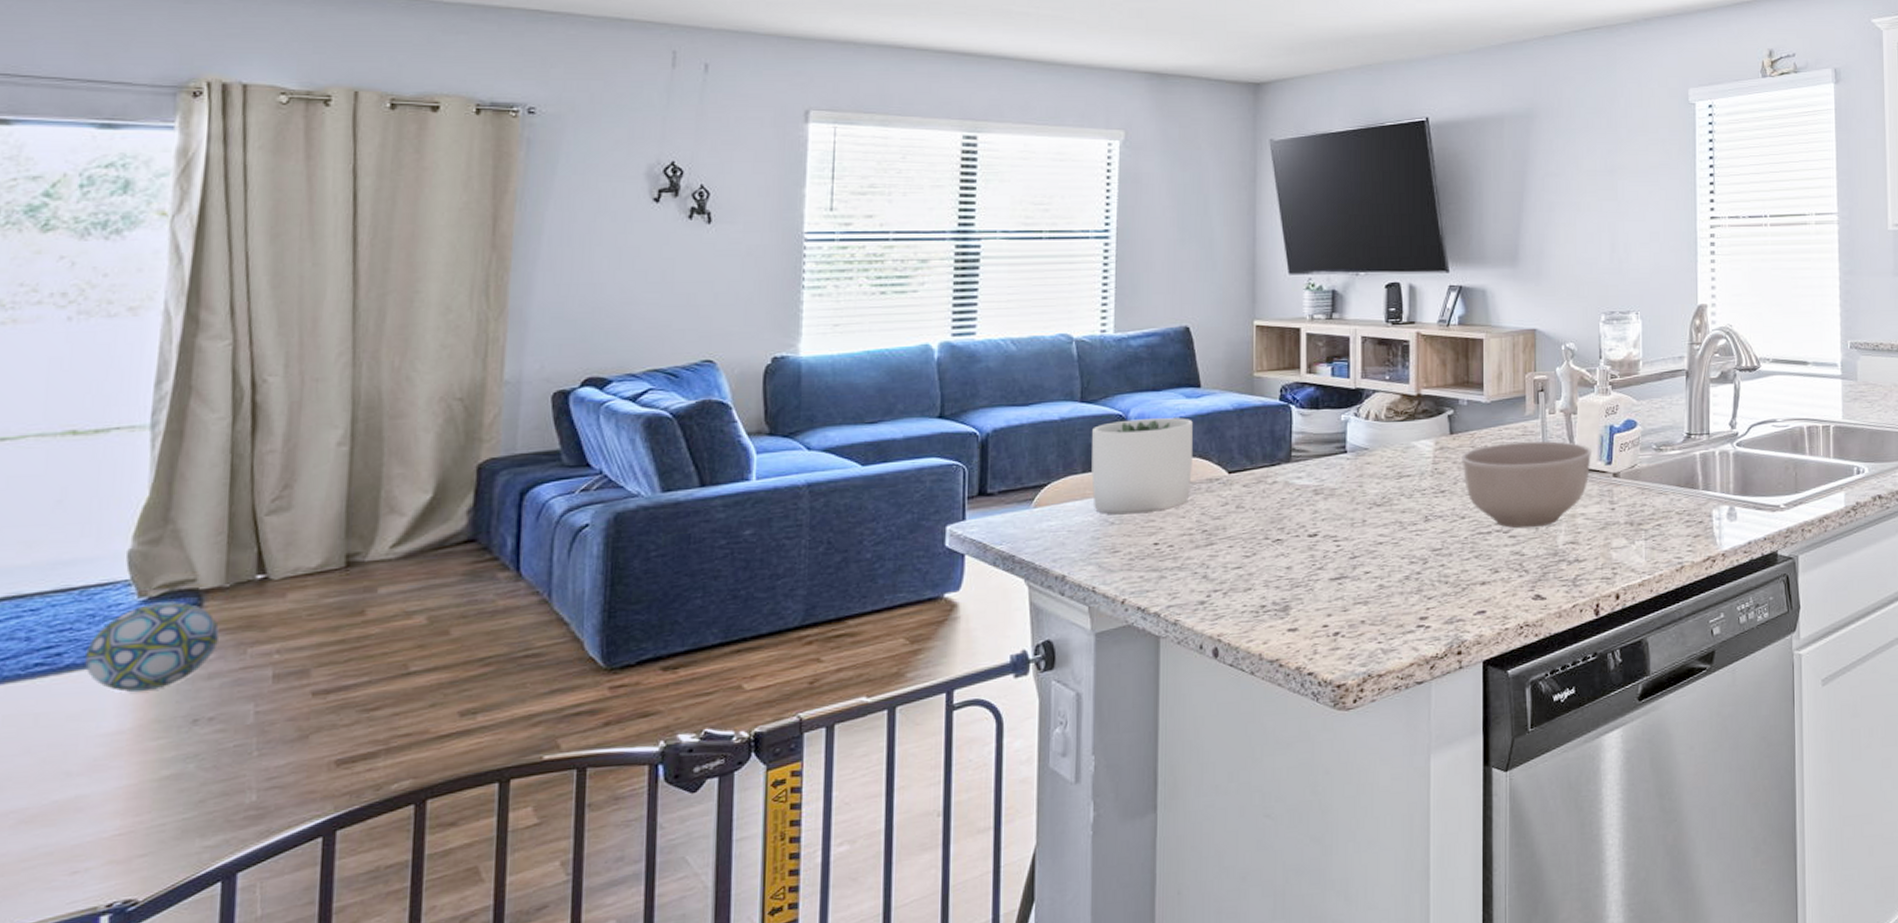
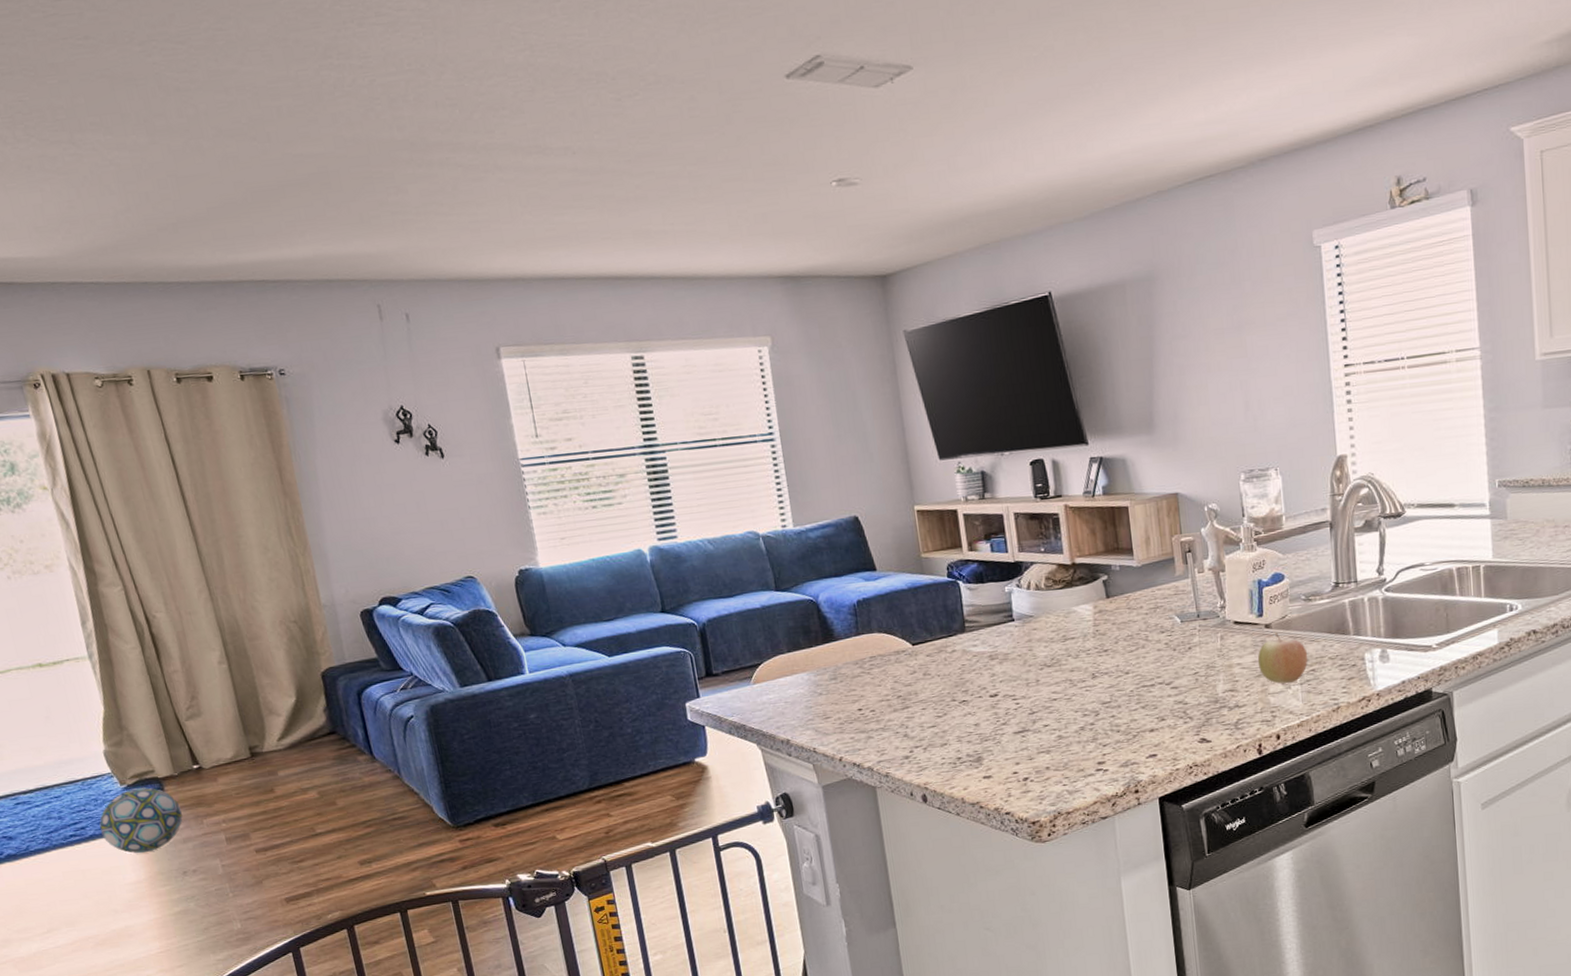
planter: present [1091,418,1193,515] -> none [790,599,882,687]
bowl: present [1462,441,1591,529] -> none [1119,598,1243,681]
fruit: none [1602,482,1655,538] -> present [1257,632,1308,684]

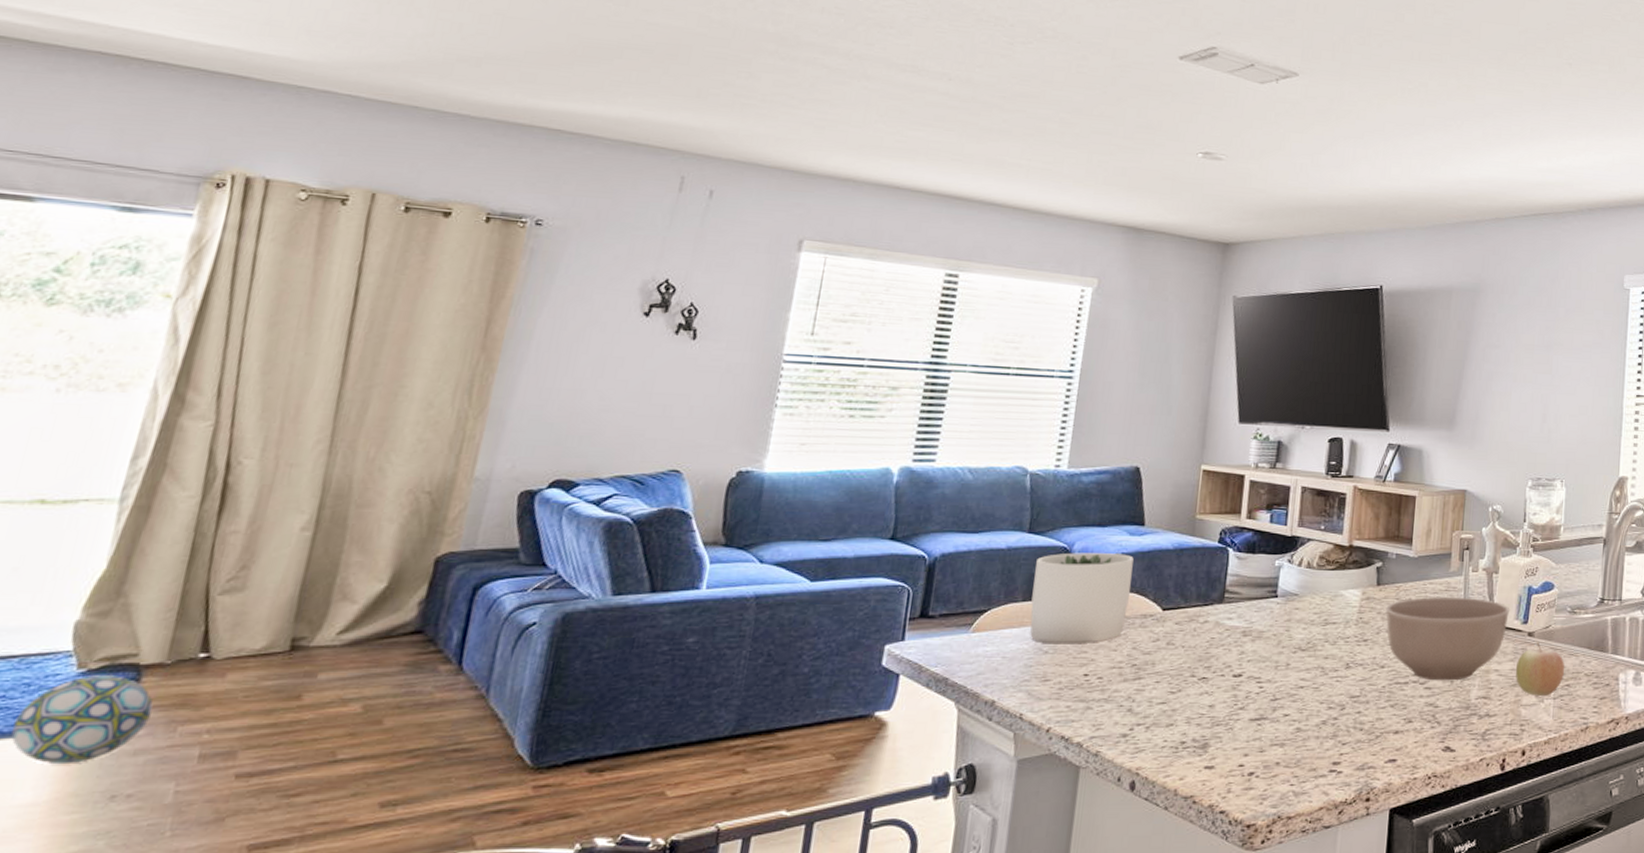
planter: none [790,599,882,687] -> present [1030,553,1134,645]
bowl: none [1119,598,1243,681] -> present [1386,596,1509,681]

